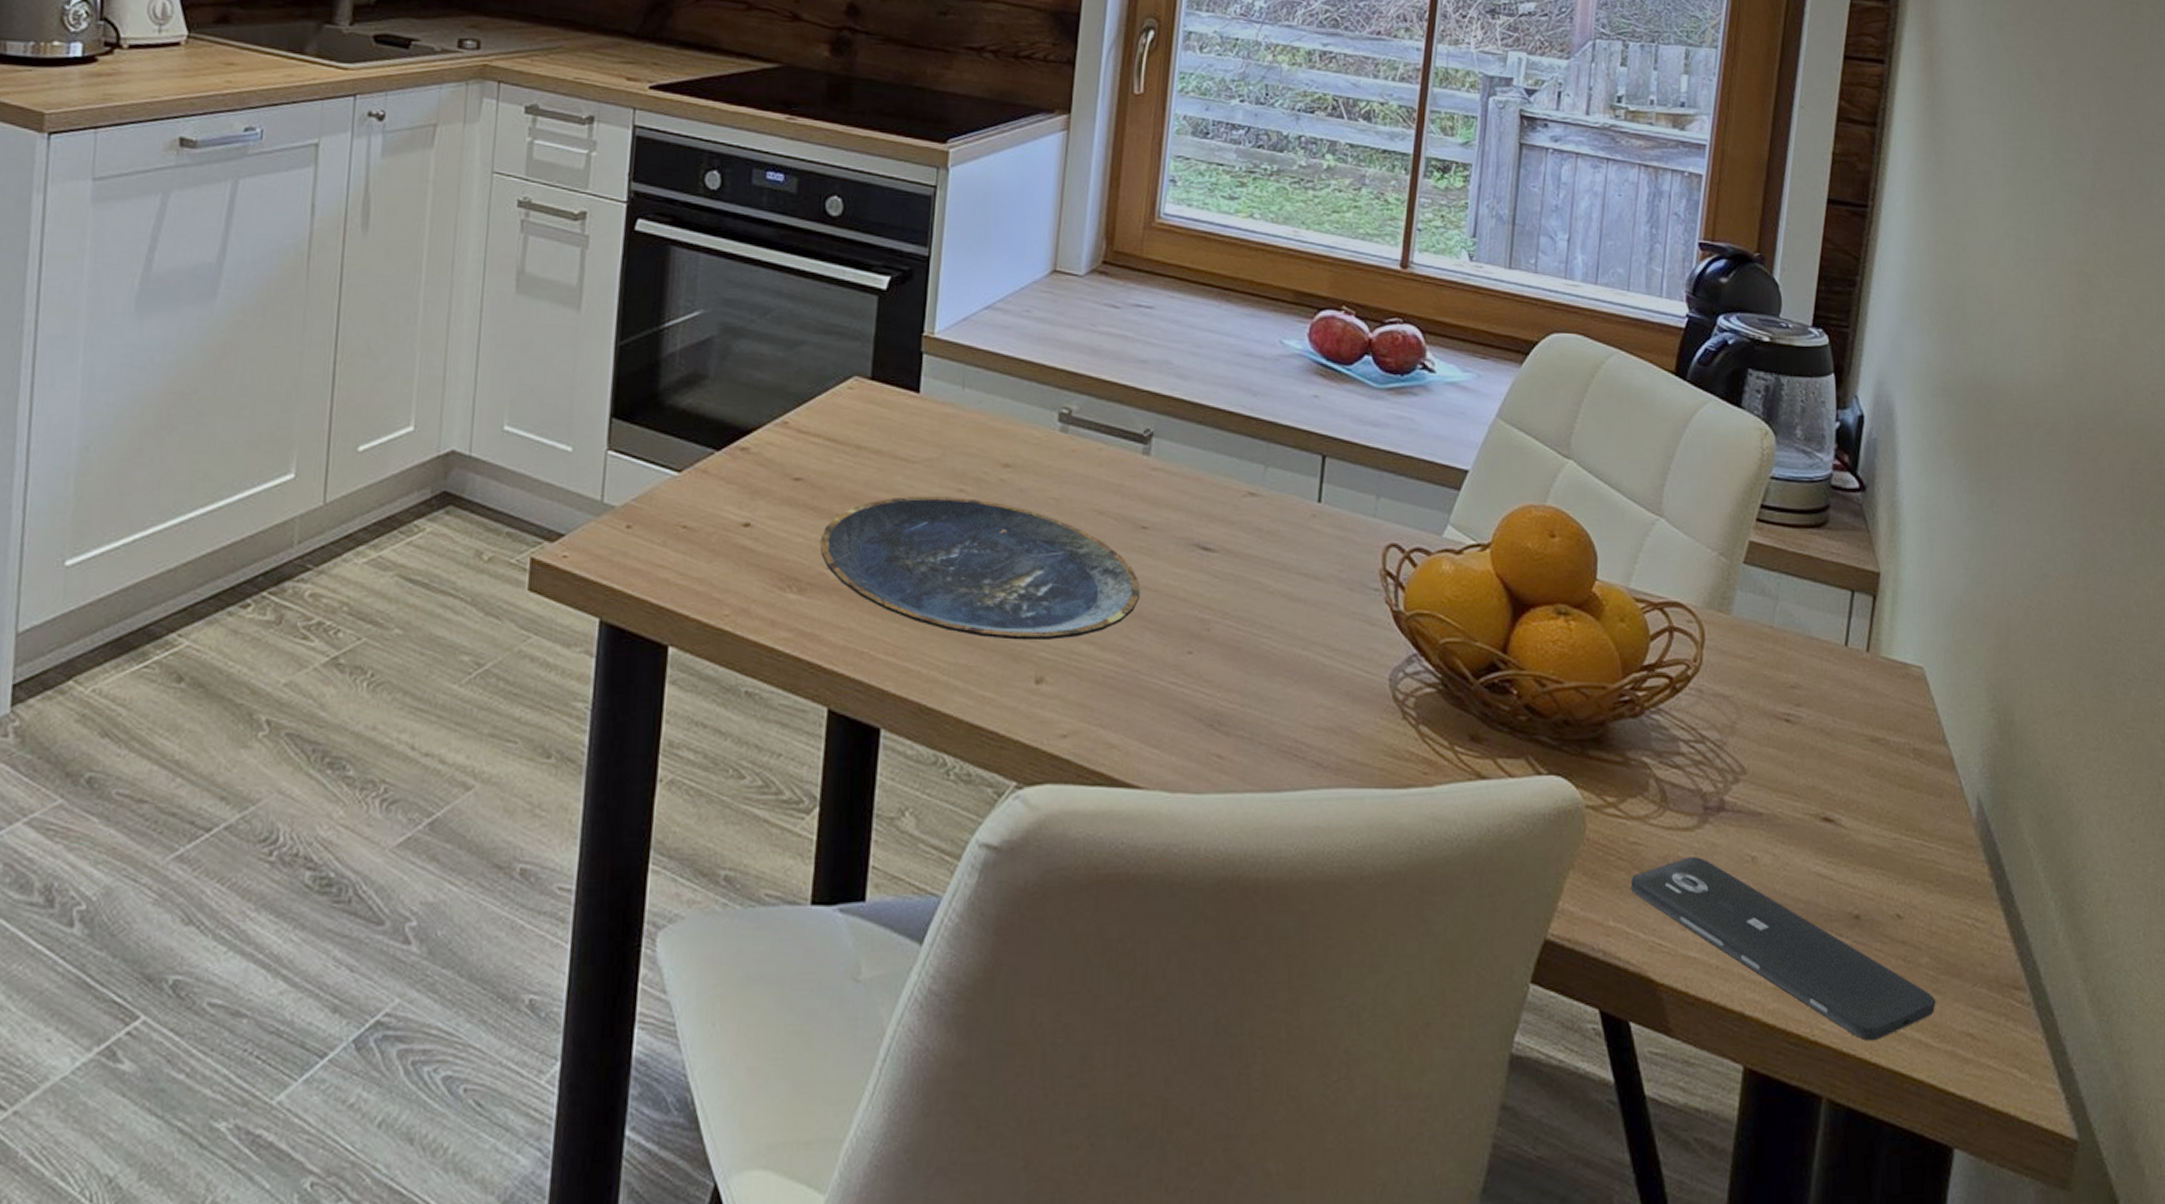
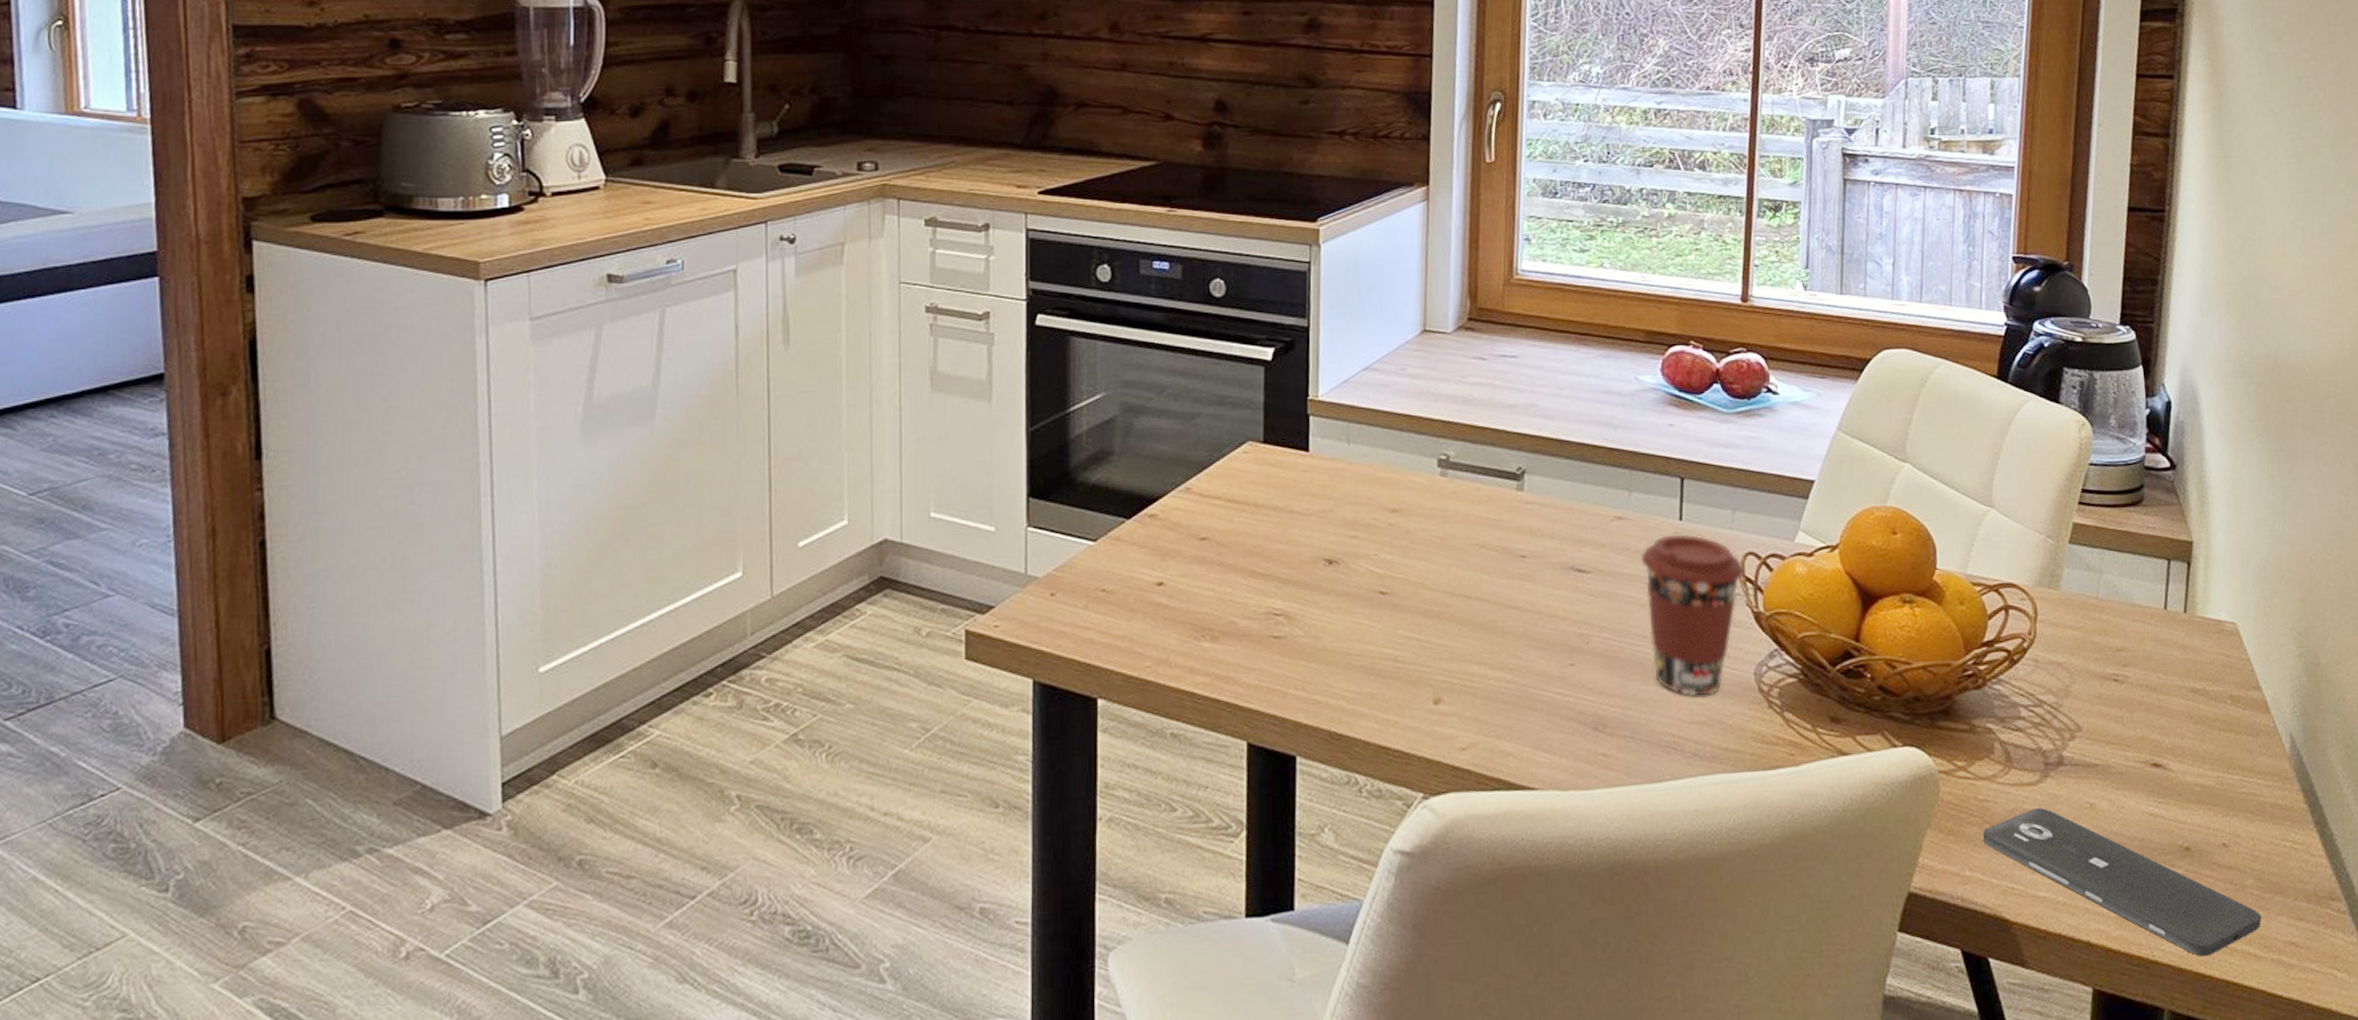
plate: present [820,496,1140,641] -> none [1228,543,1523,667]
coffee cup: none [1273,517,1386,700] -> present [1640,534,1745,697]

